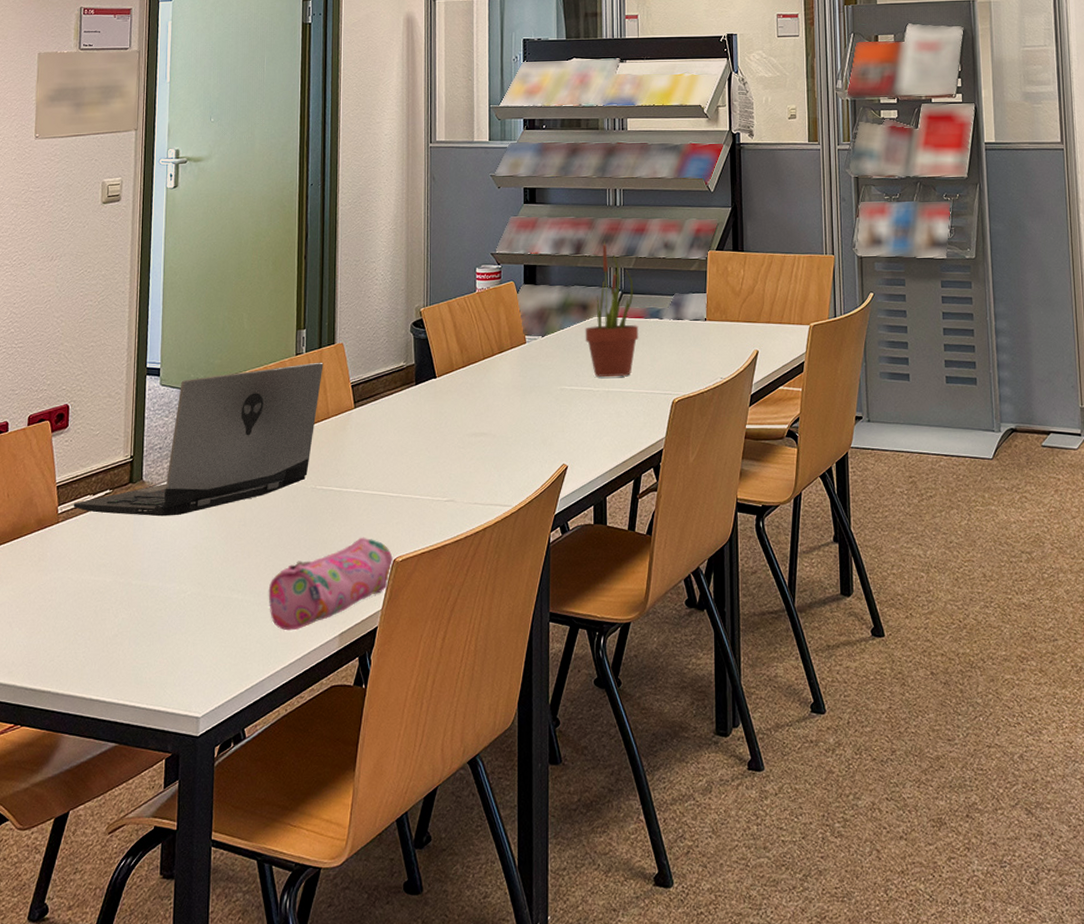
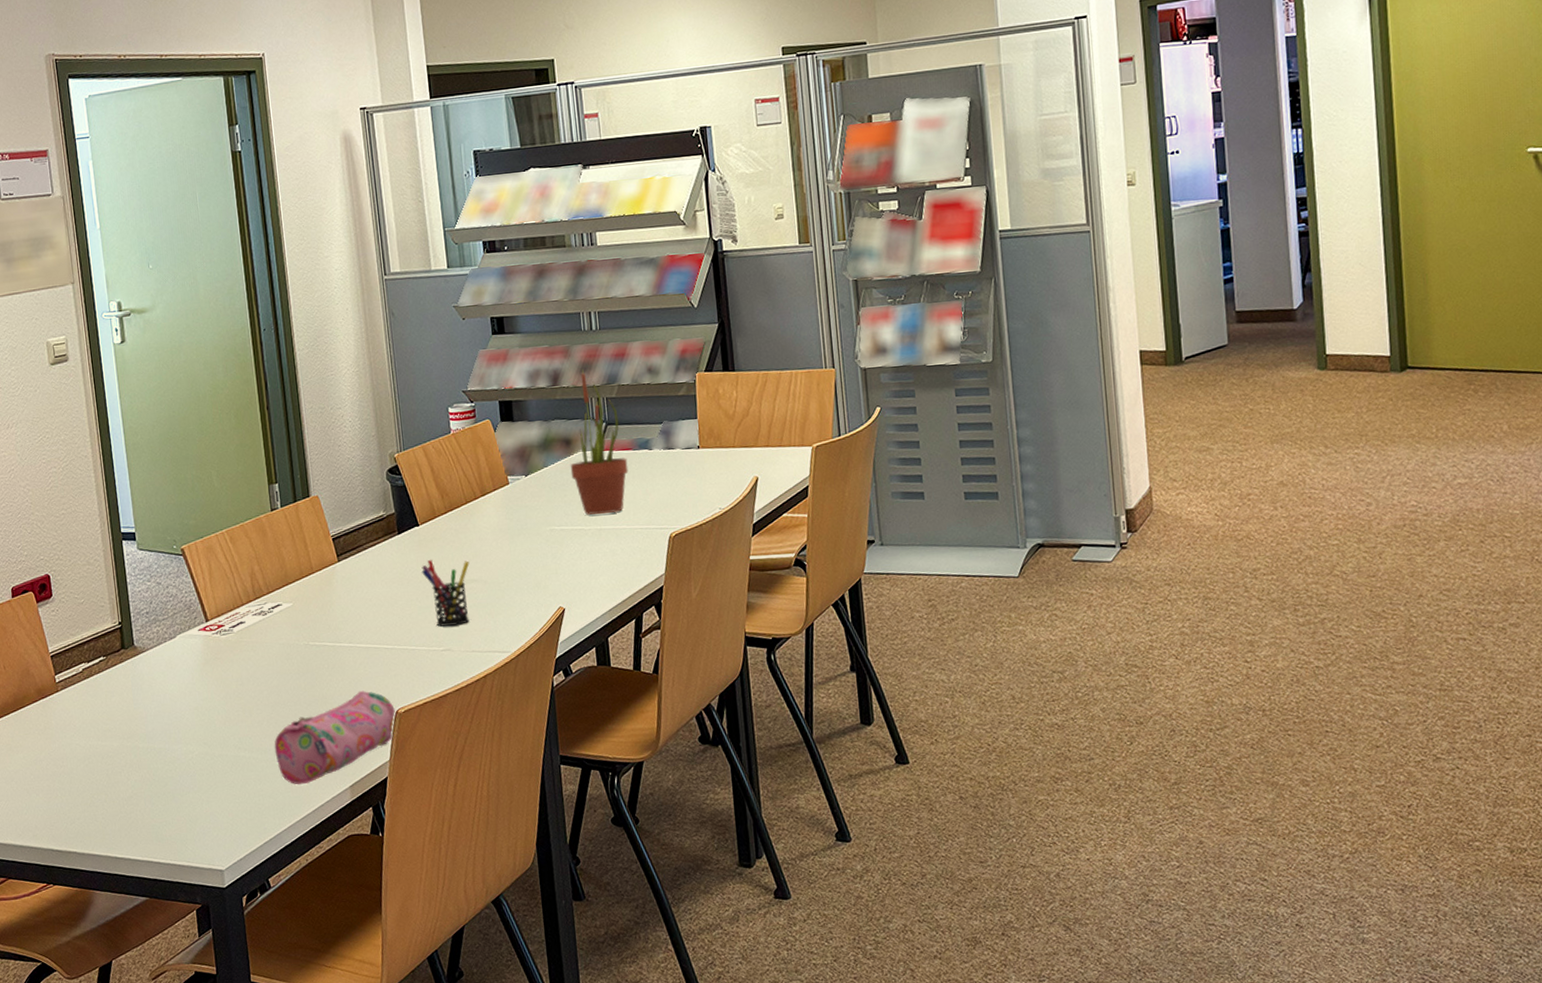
laptop: present [73,362,324,517] -> none [69,516,301,681]
pen holder: none [434,411,481,477] -> present [421,559,470,627]

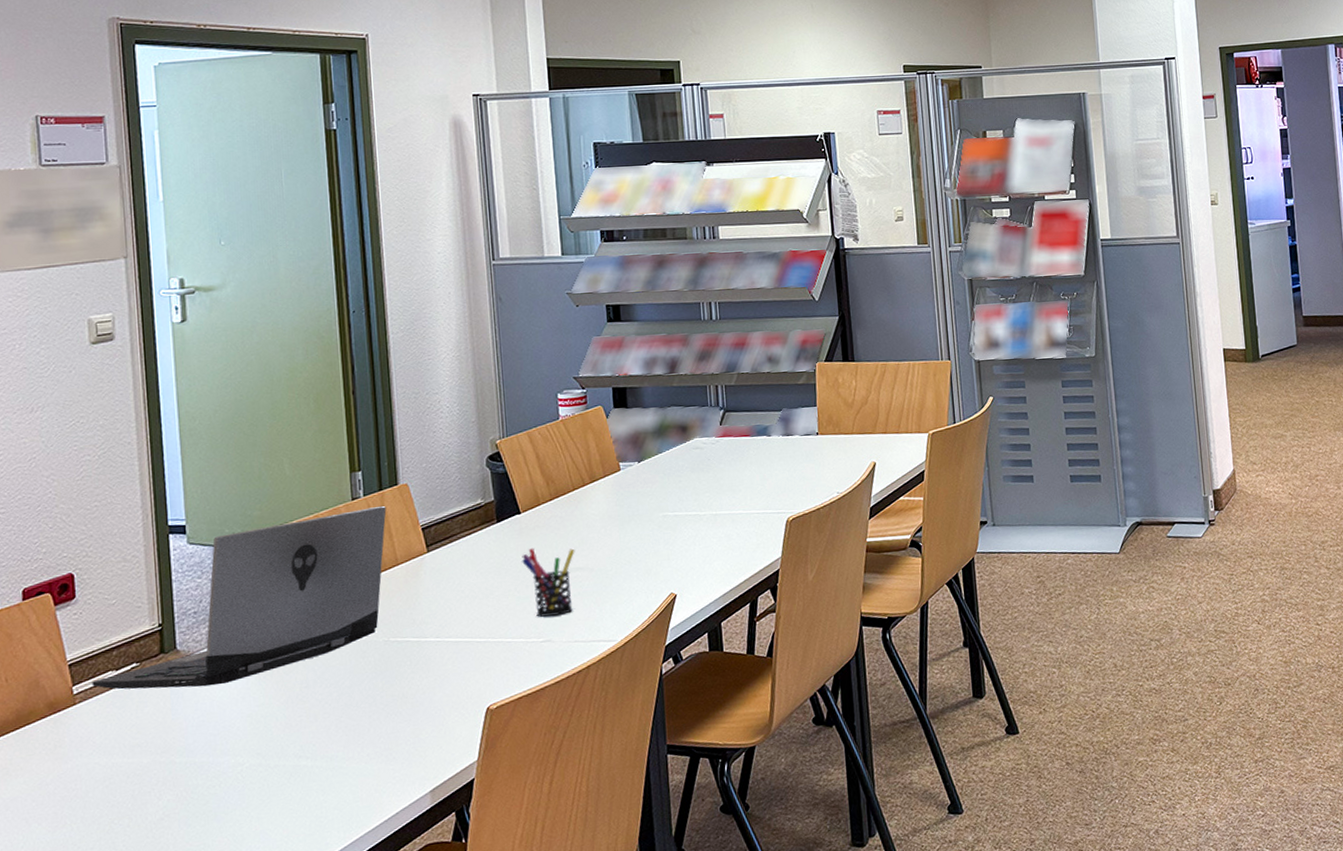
laptop: none [69,516,301,681] -> present [91,505,387,690]
pencil case: present [274,690,397,785] -> none [342,687,488,794]
potted plant: present [570,369,629,515] -> none [686,357,746,500]

